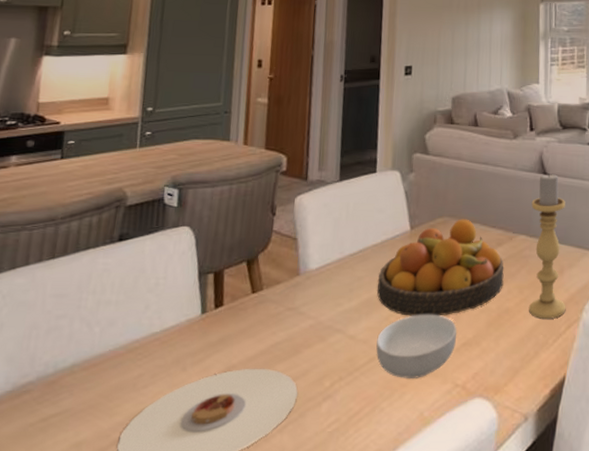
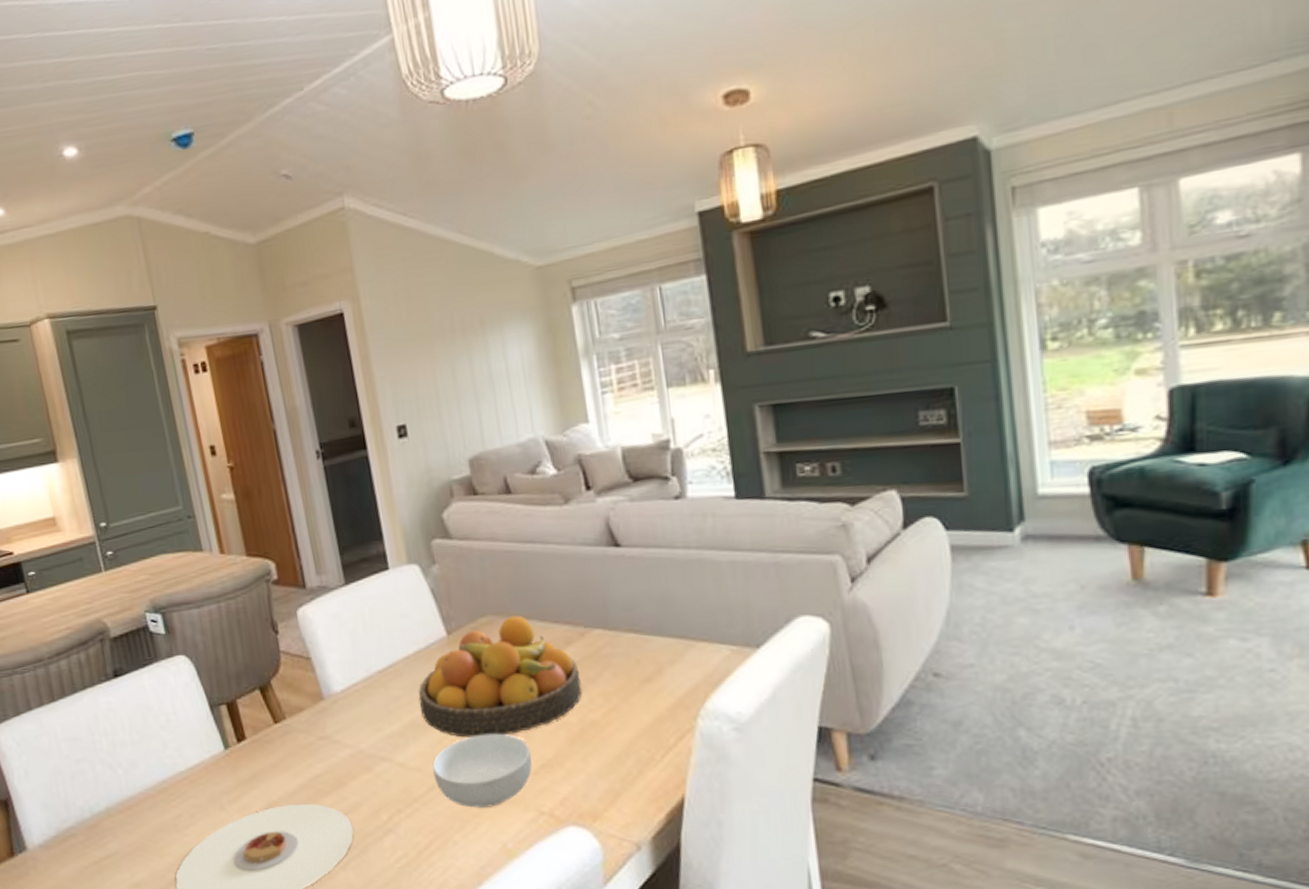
candle holder: present [529,173,566,319] -> none [603,544,672,731]

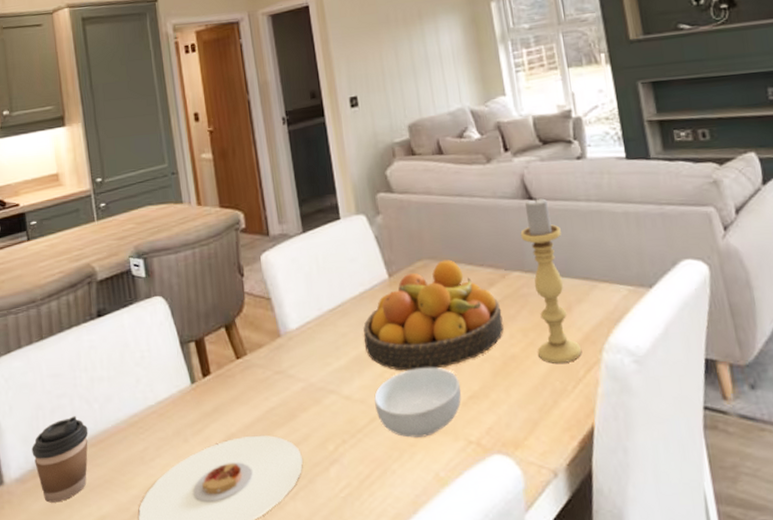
coffee cup: none [53,782,117,869] -> present [31,416,89,503]
candle holder: none [603,544,672,731] -> present [520,198,581,364]

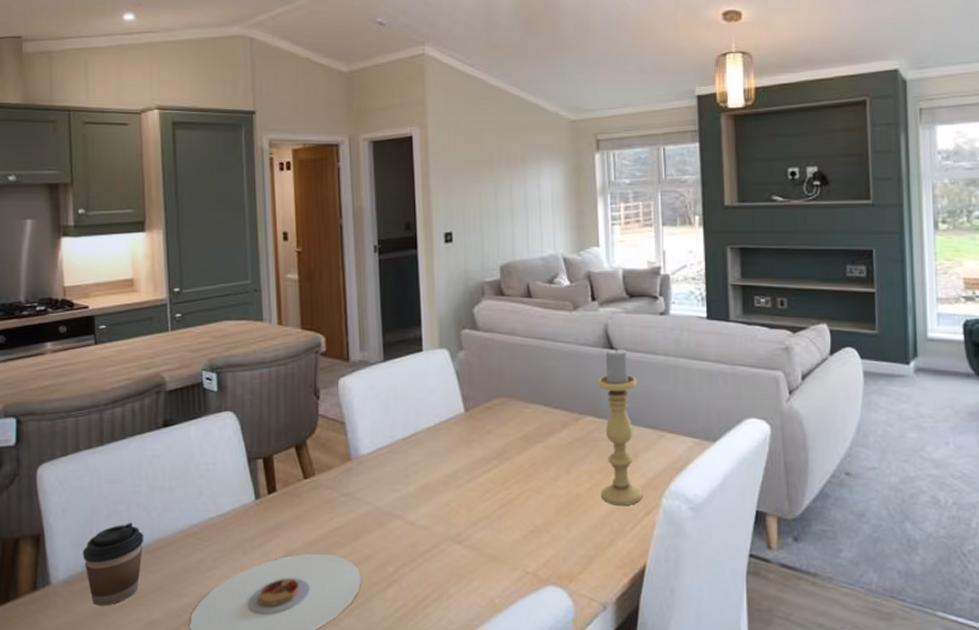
fruit bowl: present [363,259,504,371] -> none [434,399,571,502]
cereal bowl: present [374,367,462,438] -> none [439,500,524,565]

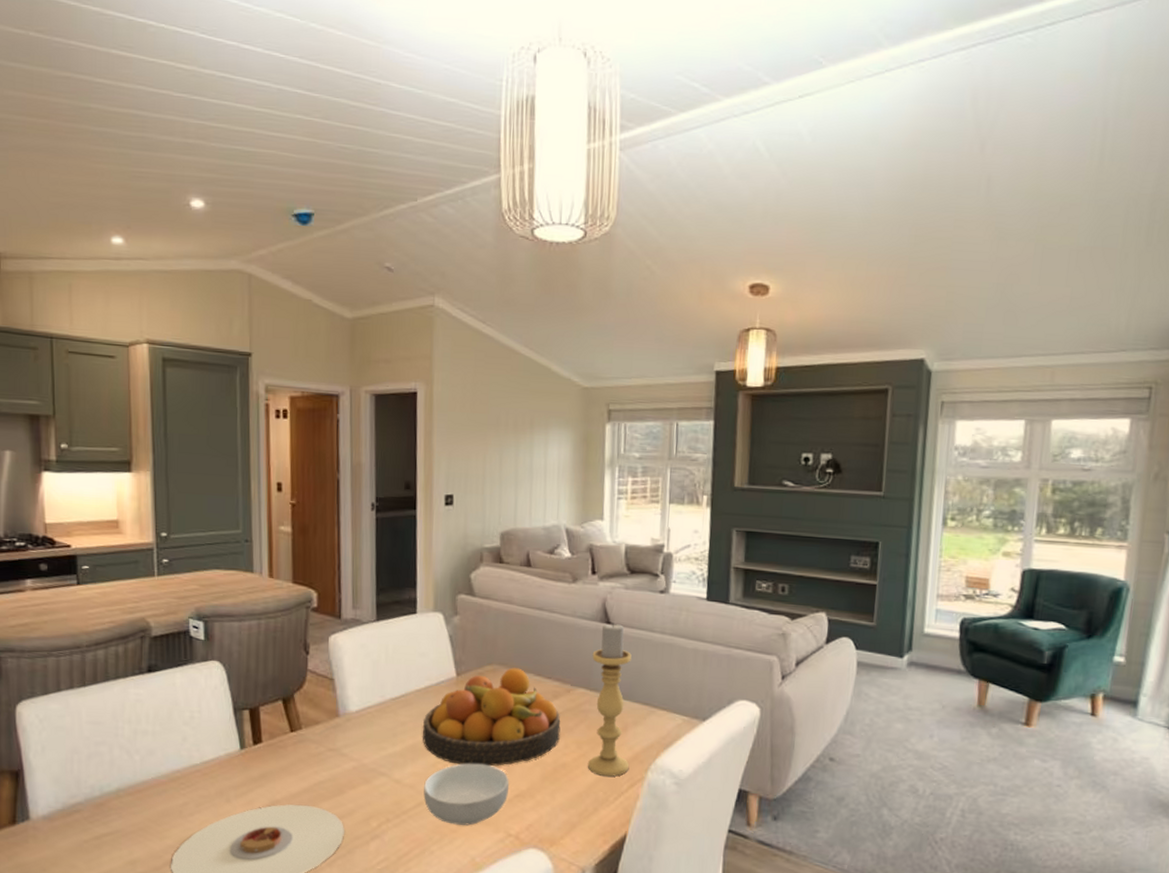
coffee cup: present [82,523,144,606] -> none [63,764,126,843]
fruit bowl: none [434,399,571,502] -> present [422,667,561,767]
cereal bowl: none [439,500,524,565] -> present [423,763,510,826]

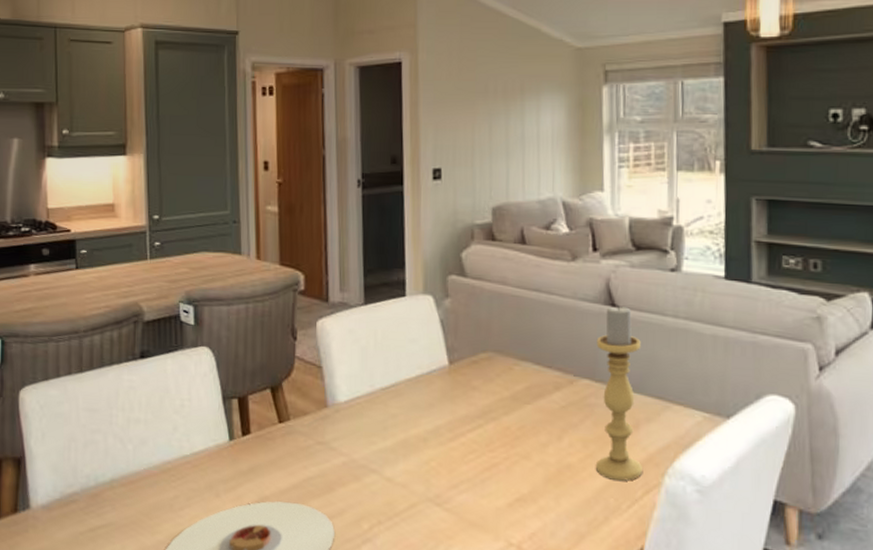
fruit bowl: present [422,667,561,767] -> none [414,355,564,466]
cereal bowl: present [423,763,510,826] -> none [417,461,509,532]

